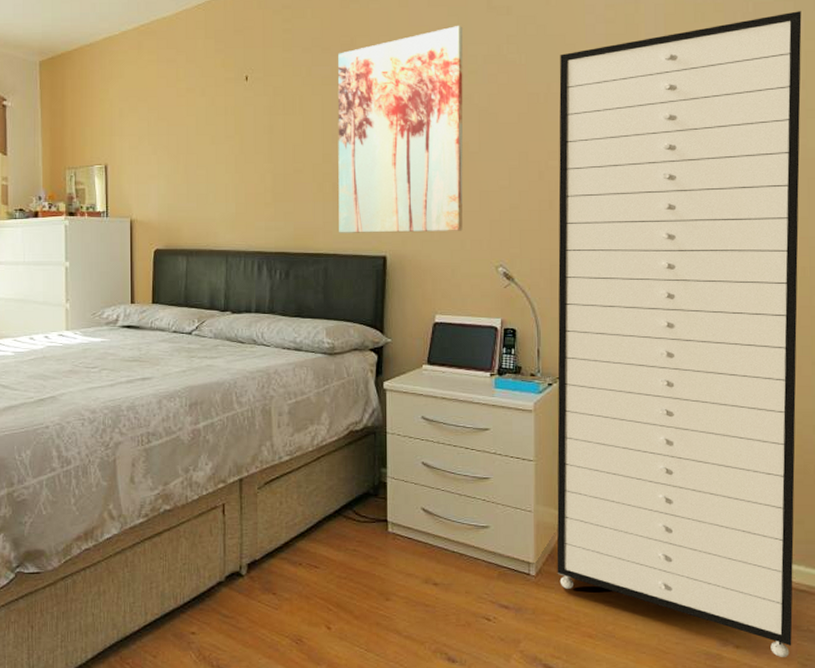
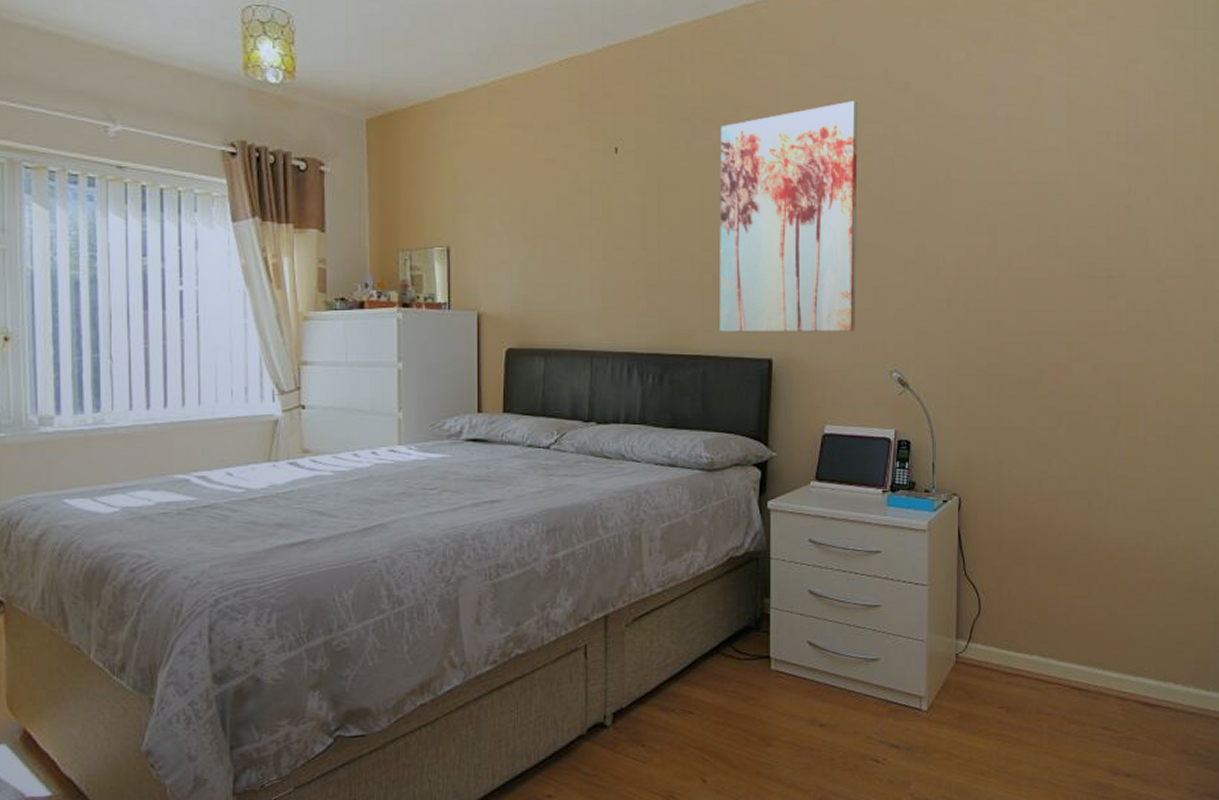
storage cabinet: present [557,11,802,657] -> none [949,103,1201,784]

